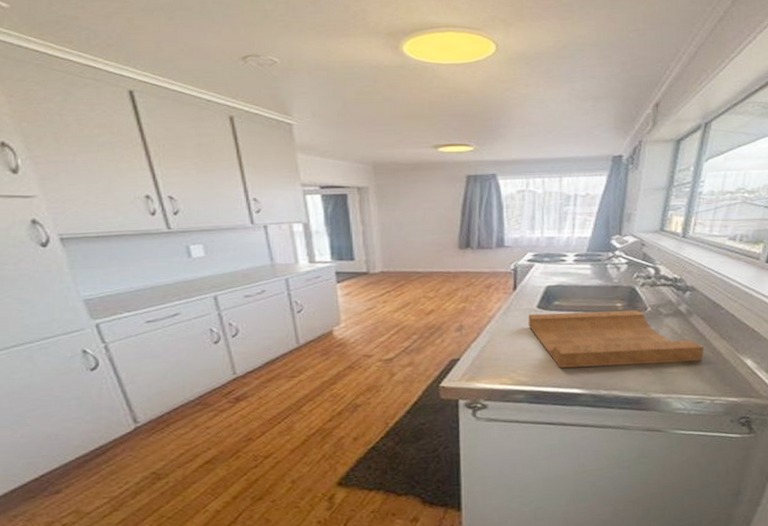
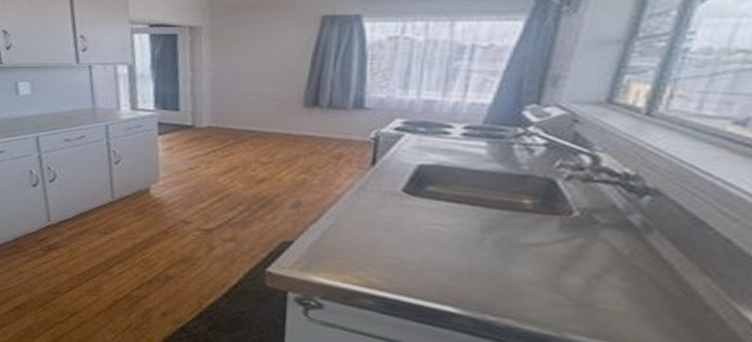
cutting board: present [528,310,704,368] -> none [388,198,669,301]

